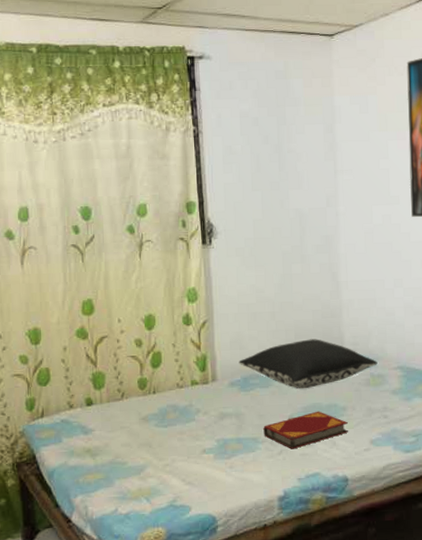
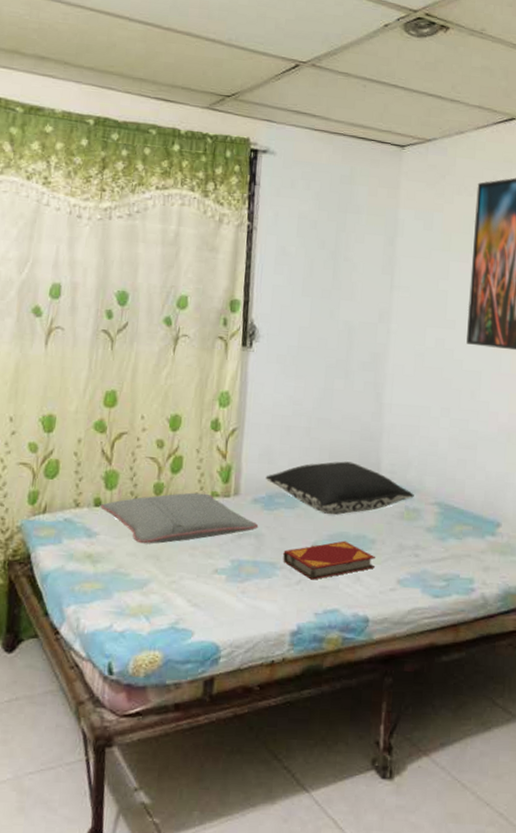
pillow: none [92,383,238,434] -> present [100,492,259,544]

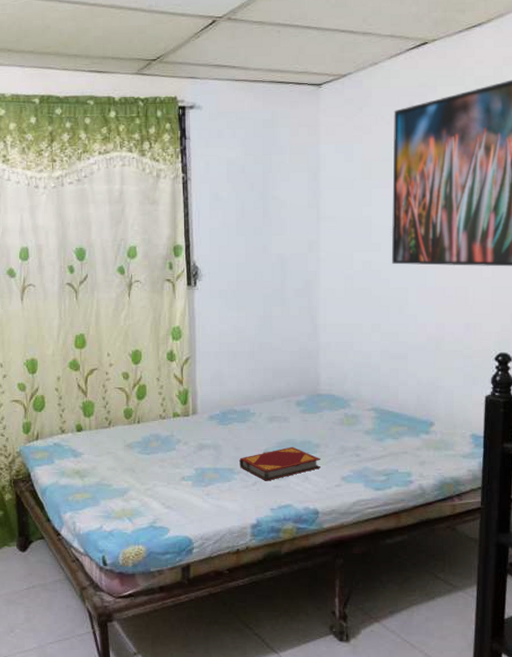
pillow: present [100,492,259,544] -> none [82,414,216,460]
pillow: present [265,461,414,515] -> none [218,378,352,425]

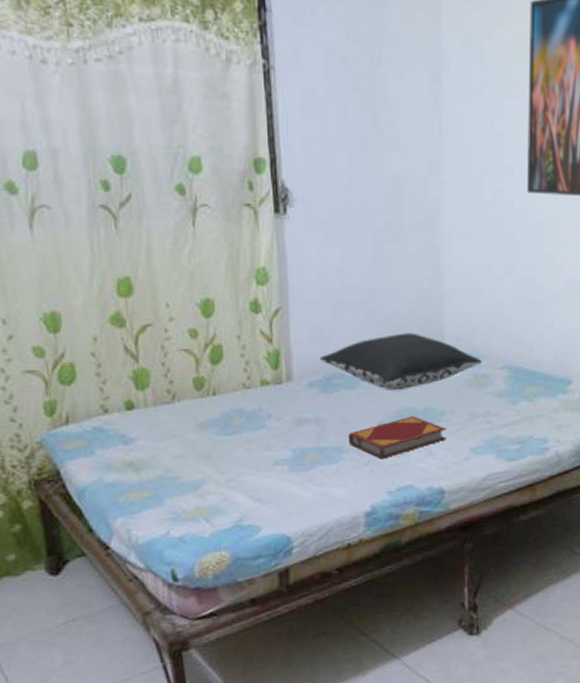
pillow: none [218,378,352,425] -> present [319,333,482,390]

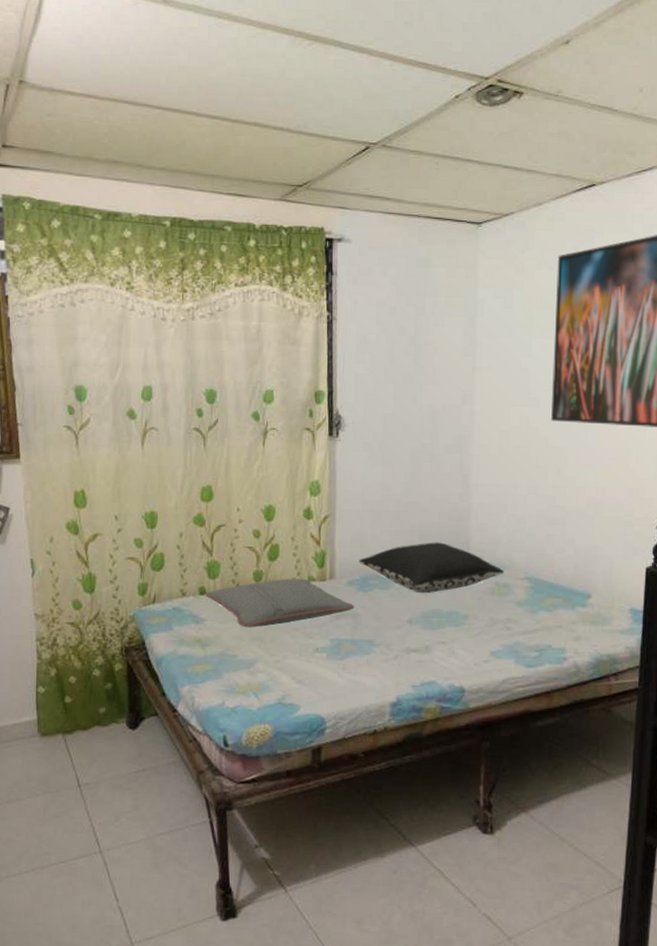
pillow: none [134,382,318,444] -> present [205,578,355,628]
hardback book: present [348,416,446,459] -> none [379,617,468,655]

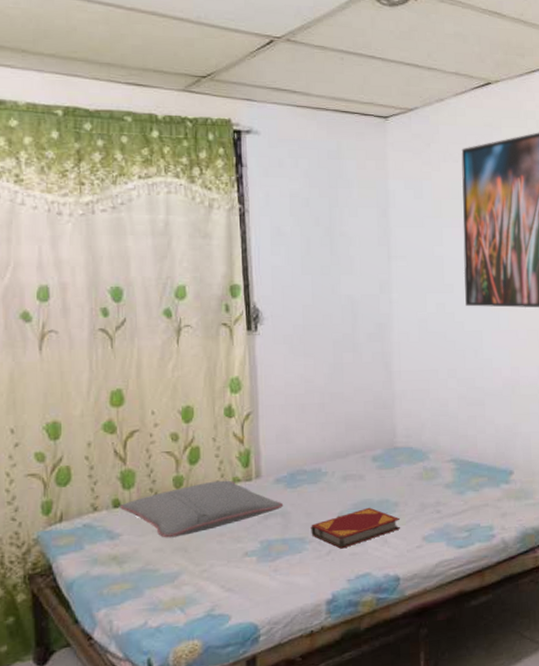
pillow: present [359,542,504,593] -> none [285,431,431,484]
hardback book: none [379,617,468,655] -> present [311,507,400,549]

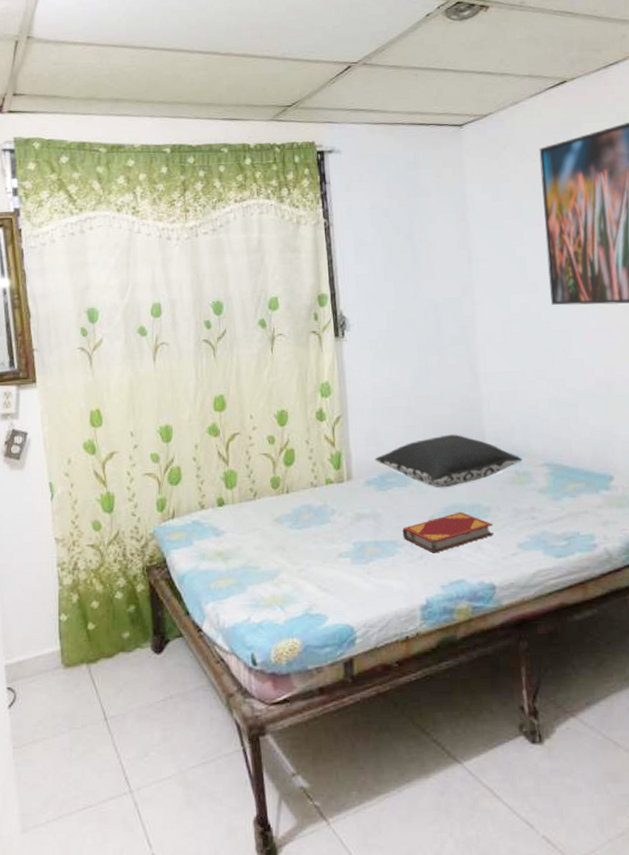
pillow: present [120,480,284,538] -> none [224,481,375,537]
pillow: none [285,431,431,484] -> present [375,434,522,487]

